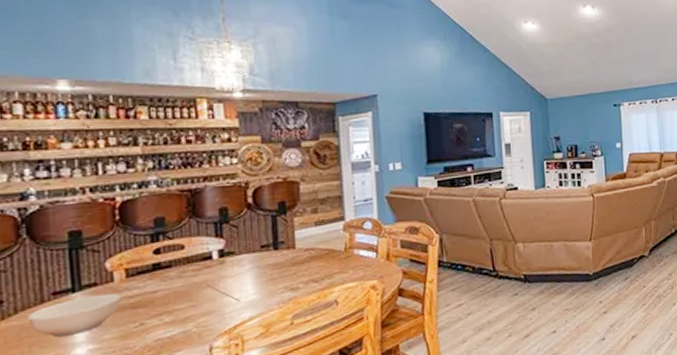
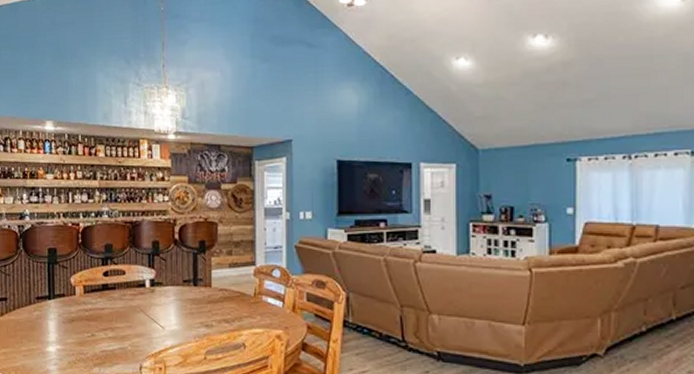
bowl: present [28,293,121,337] -> none [21,304,80,335]

